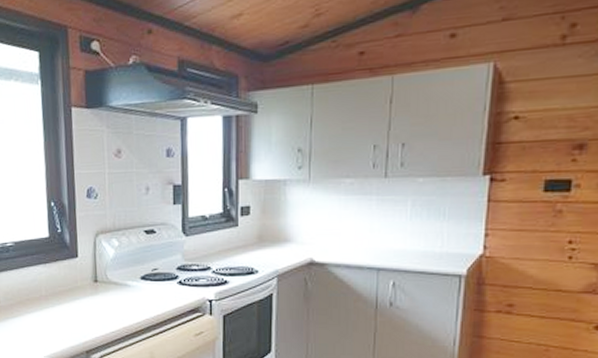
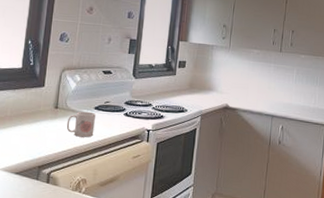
mug: none [110,283,144,314] -> present [66,111,96,138]

